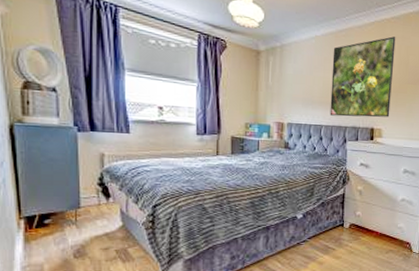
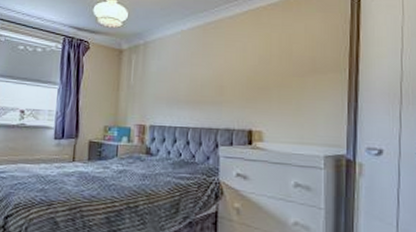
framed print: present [330,36,396,117] -> none [198,25,274,117]

